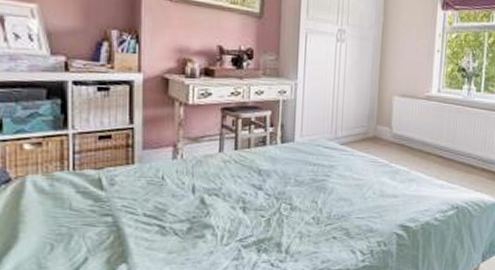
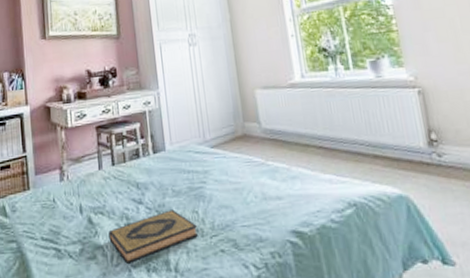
hardback book: none [221,198,314,244] -> present [108,209,198,264]

